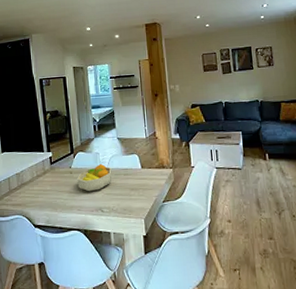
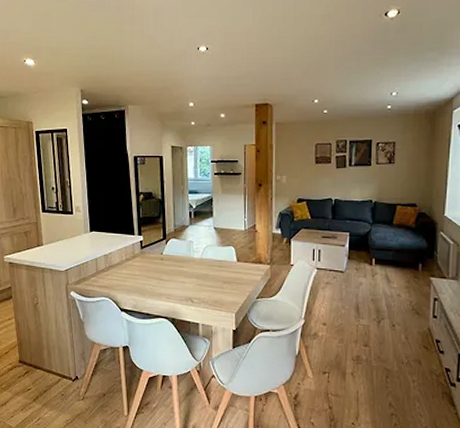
fruit bowl: present [77,163,112,192] -> none [168,252,205,281]

